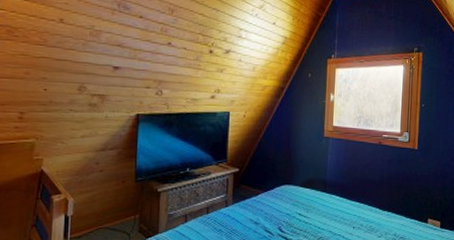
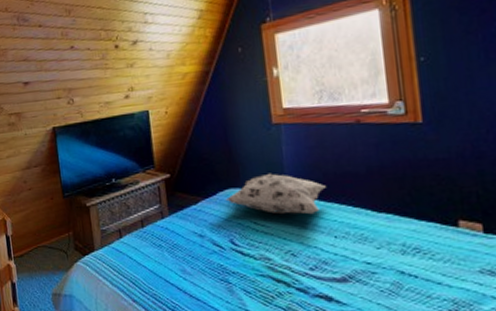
decorative pillow: none [280,175,353,210] -> present [225,173,326,215]

